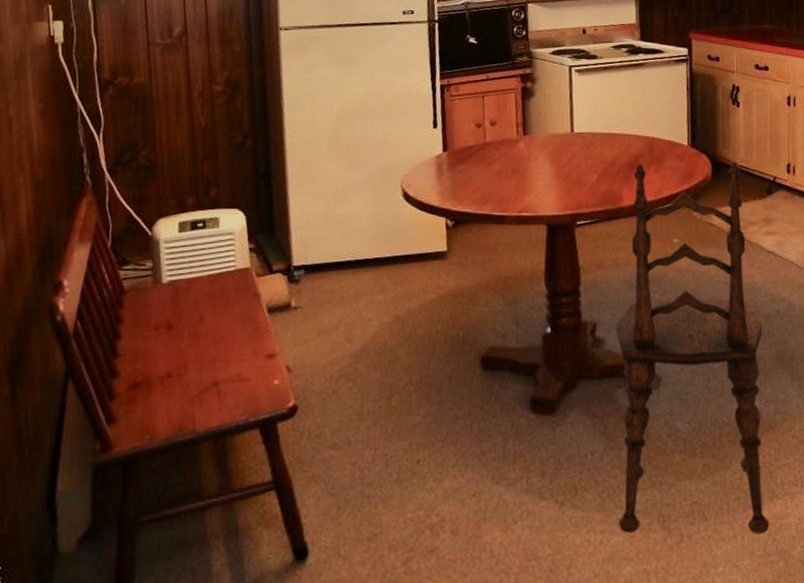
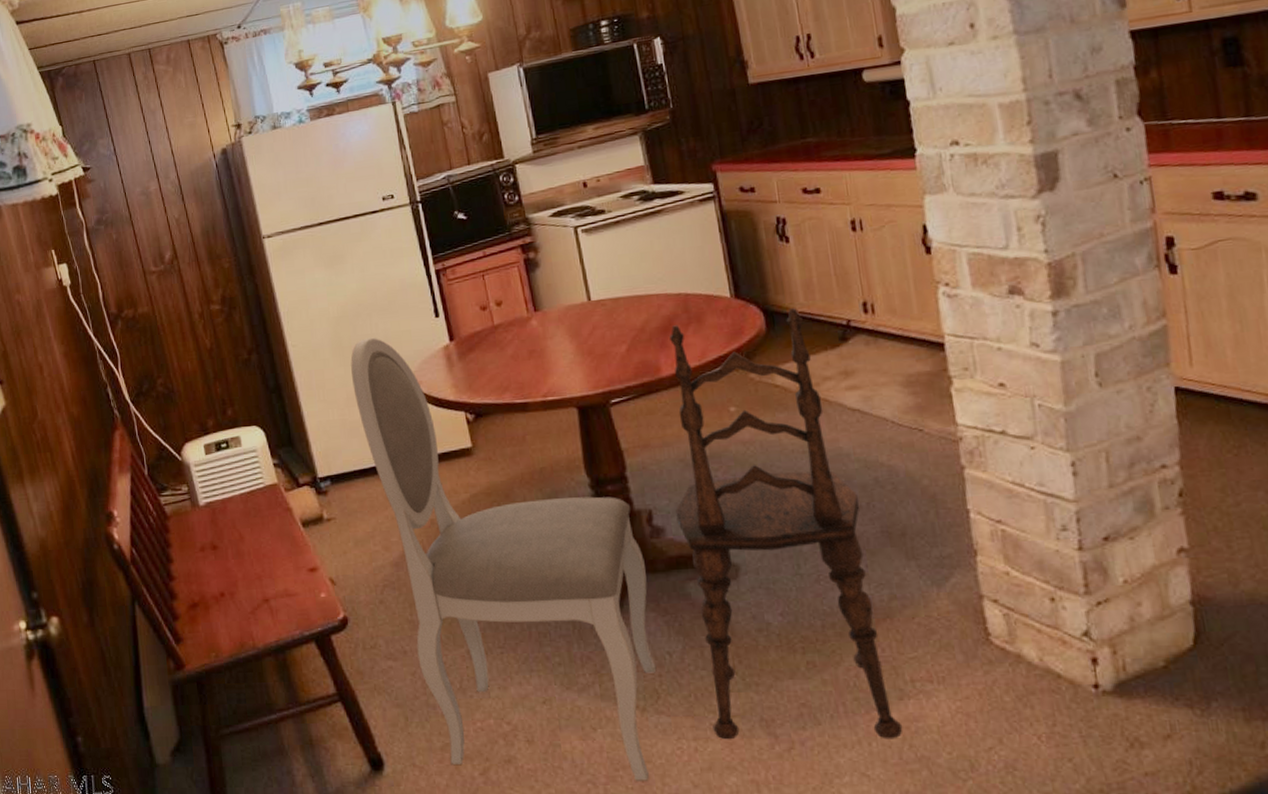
dining chair: none [343,138,583,572] -> present [350,337,657,783]

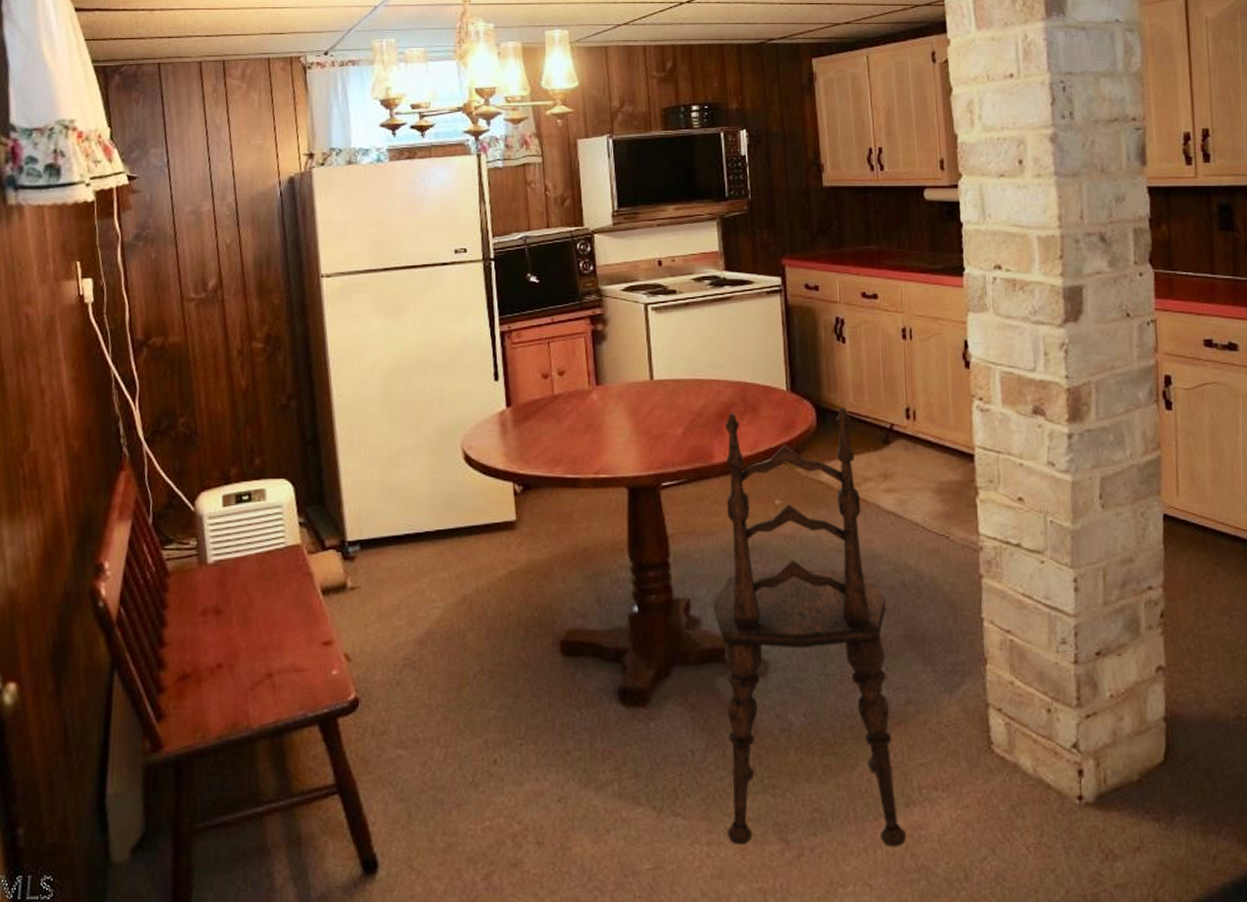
dining chair: present [350,337,657,783] -> none [398,395,678,890]

